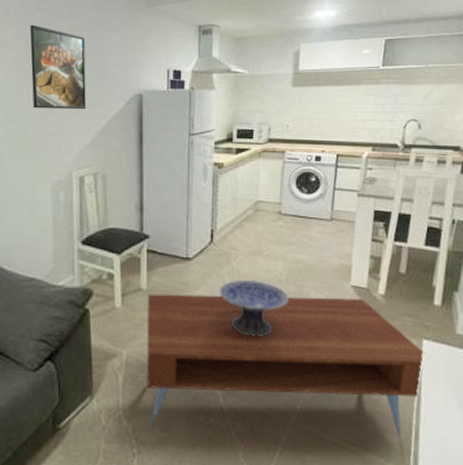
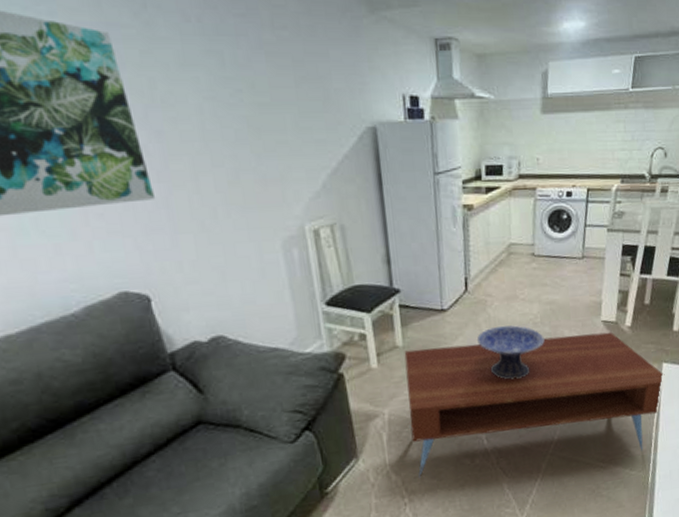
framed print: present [30,24,86,110] -> none [222,35,310,149]

